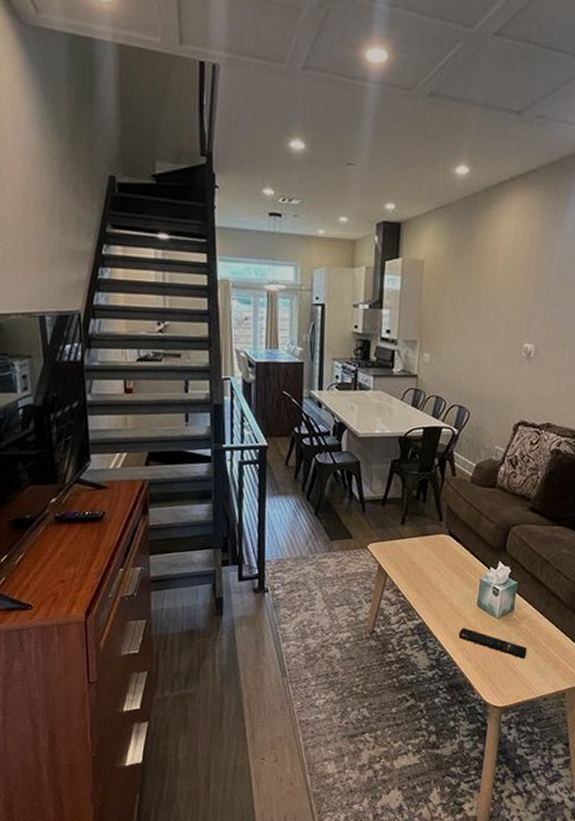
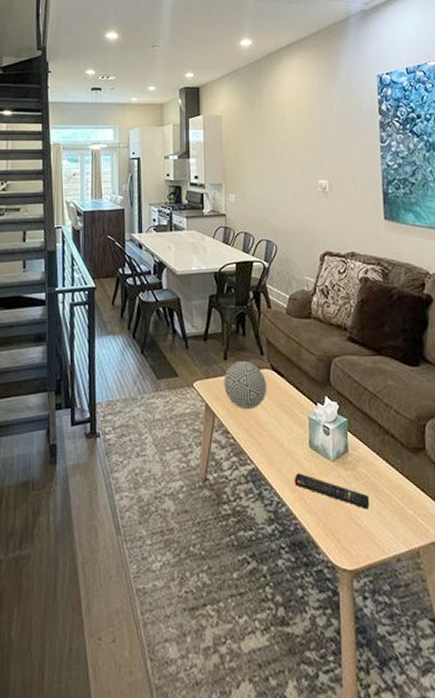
decorative ball: none [399,525,443,571] -> present [224,360,267,410]

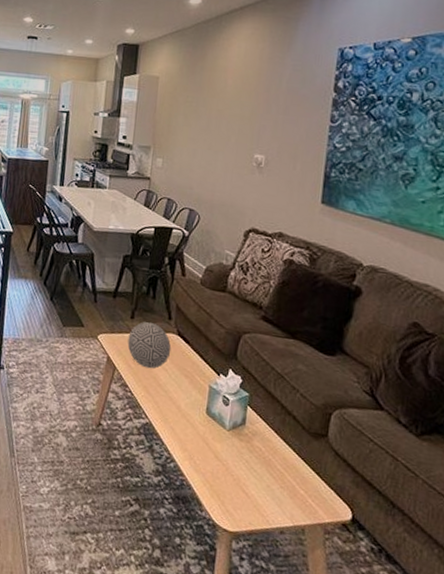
remote control: present [294,473,370,509] -> none [186,435,261,481]

